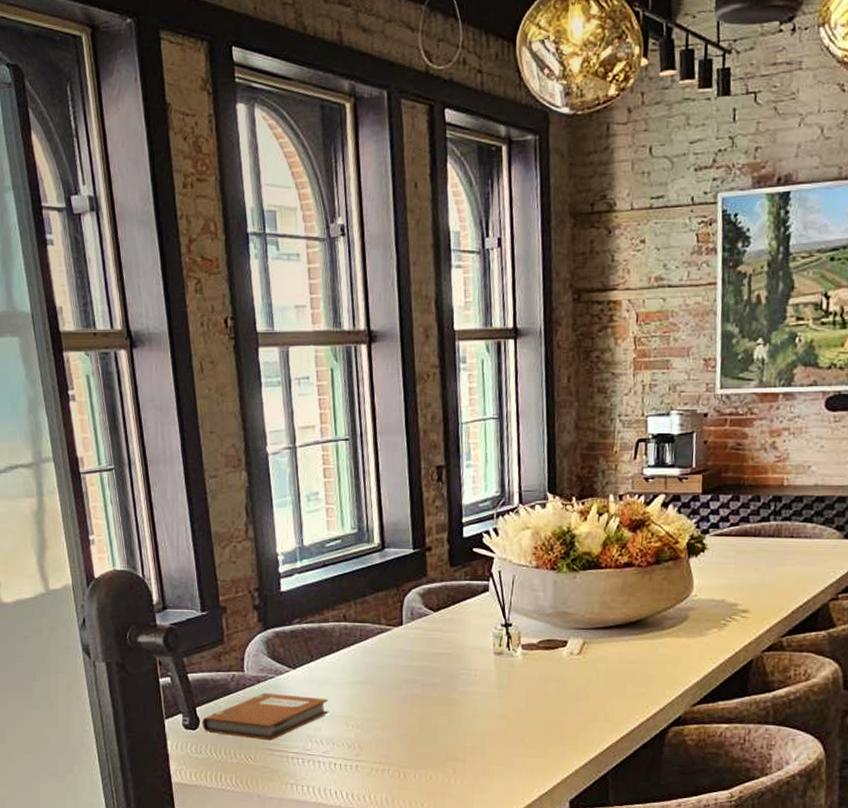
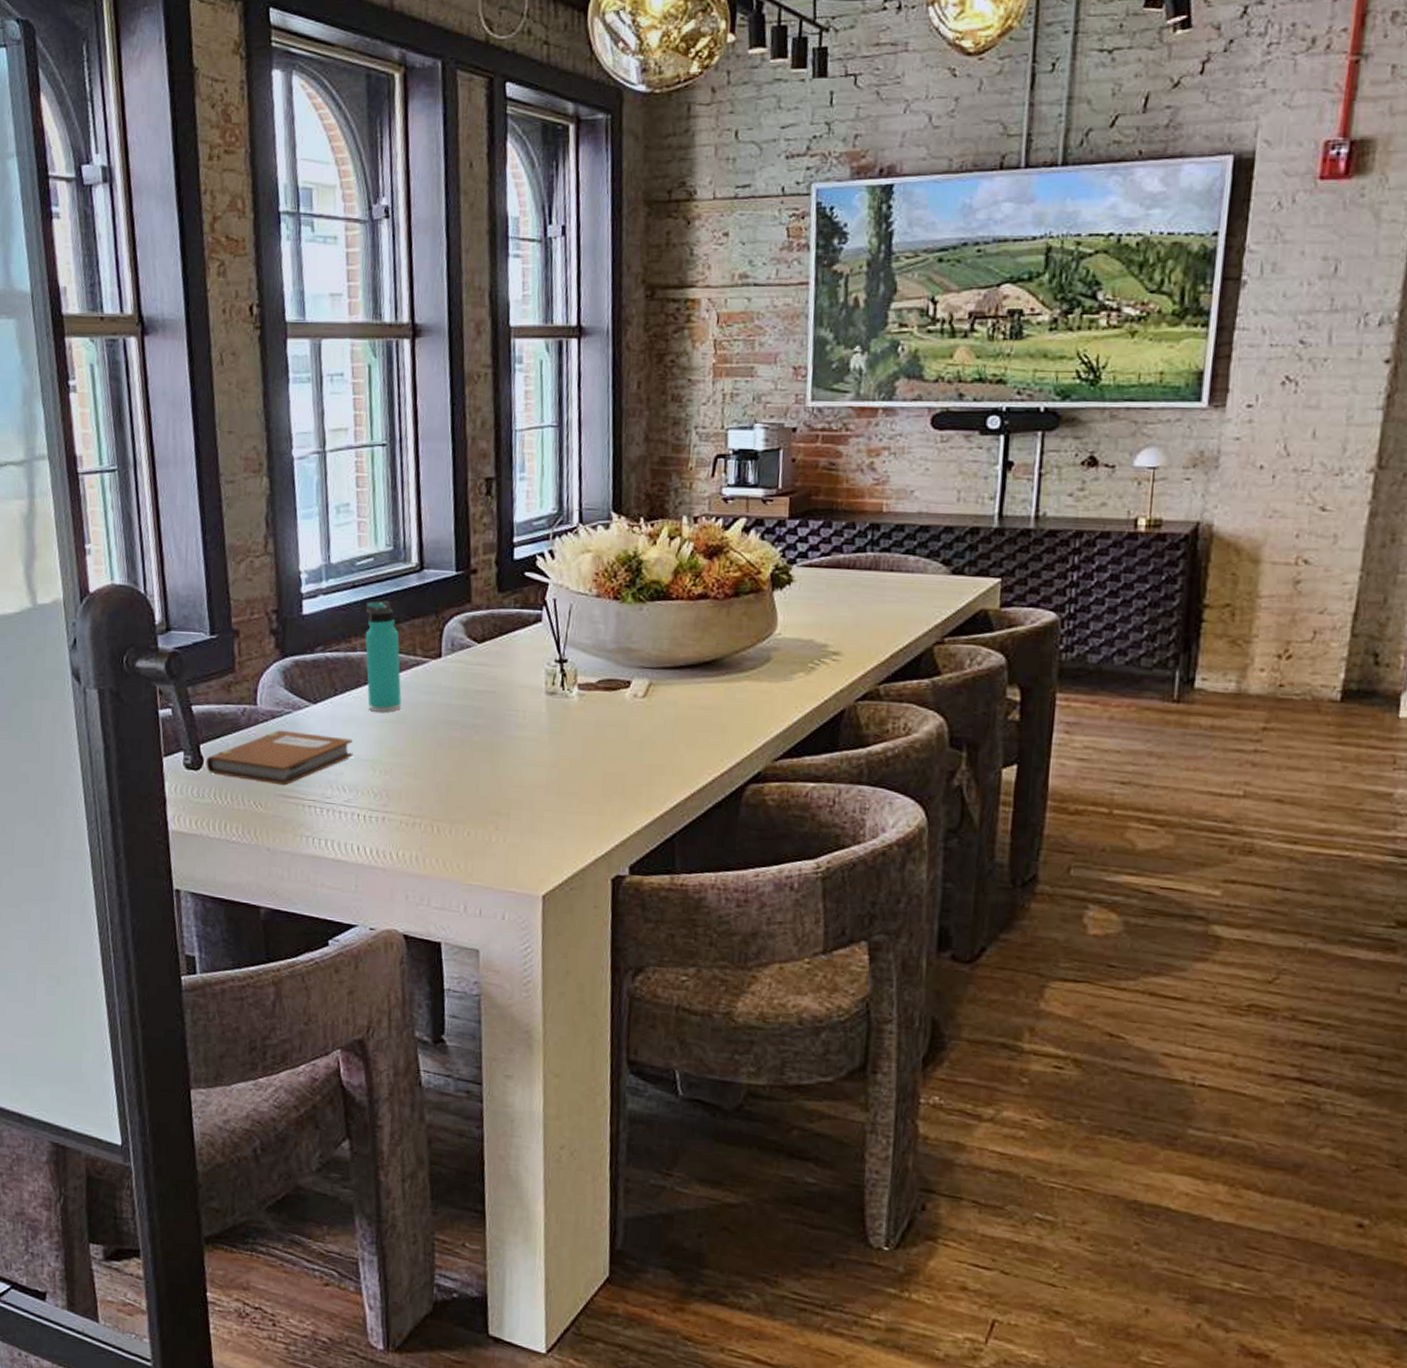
thermos bottle: none [336,577,369,675] -> present [365,601,402,713]

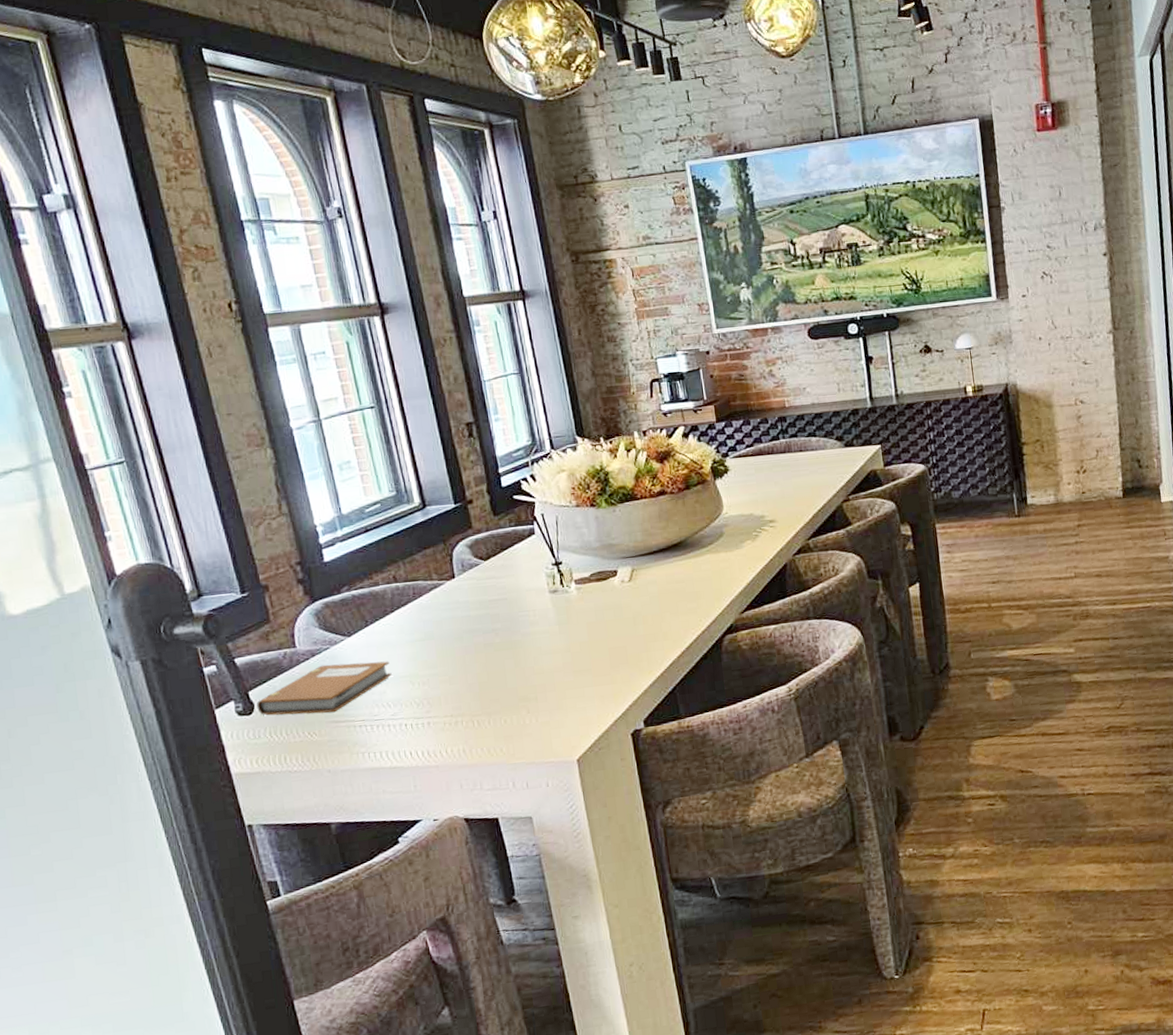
thermos bottle: present [365,601,402,713] -> none [381,538,427,634]

